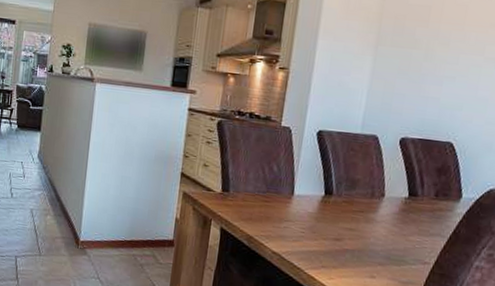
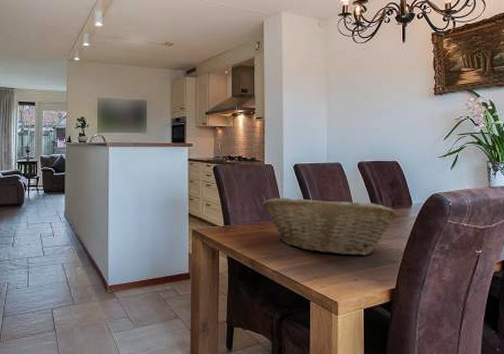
fruit basket: none [270,167,440,251] -> present [262,197,397,256]

